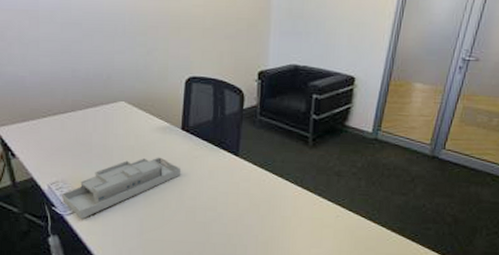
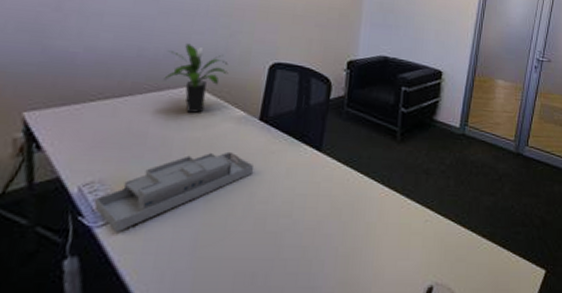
potted plant: none [97,63,150,126] -> present [163,43,229,114]

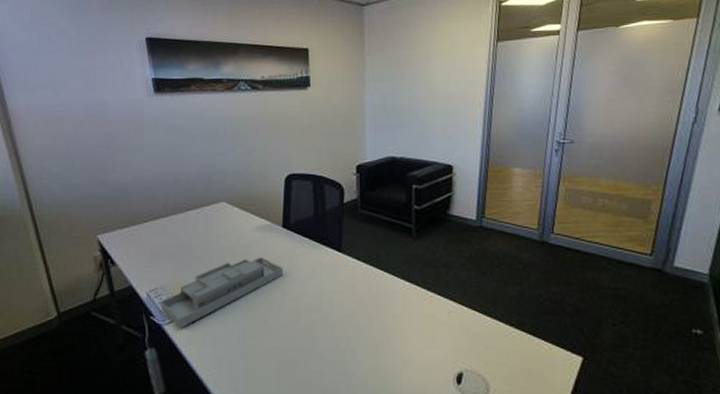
potted plant: present [163,43,229,114] -> none [198,165,251,227]

